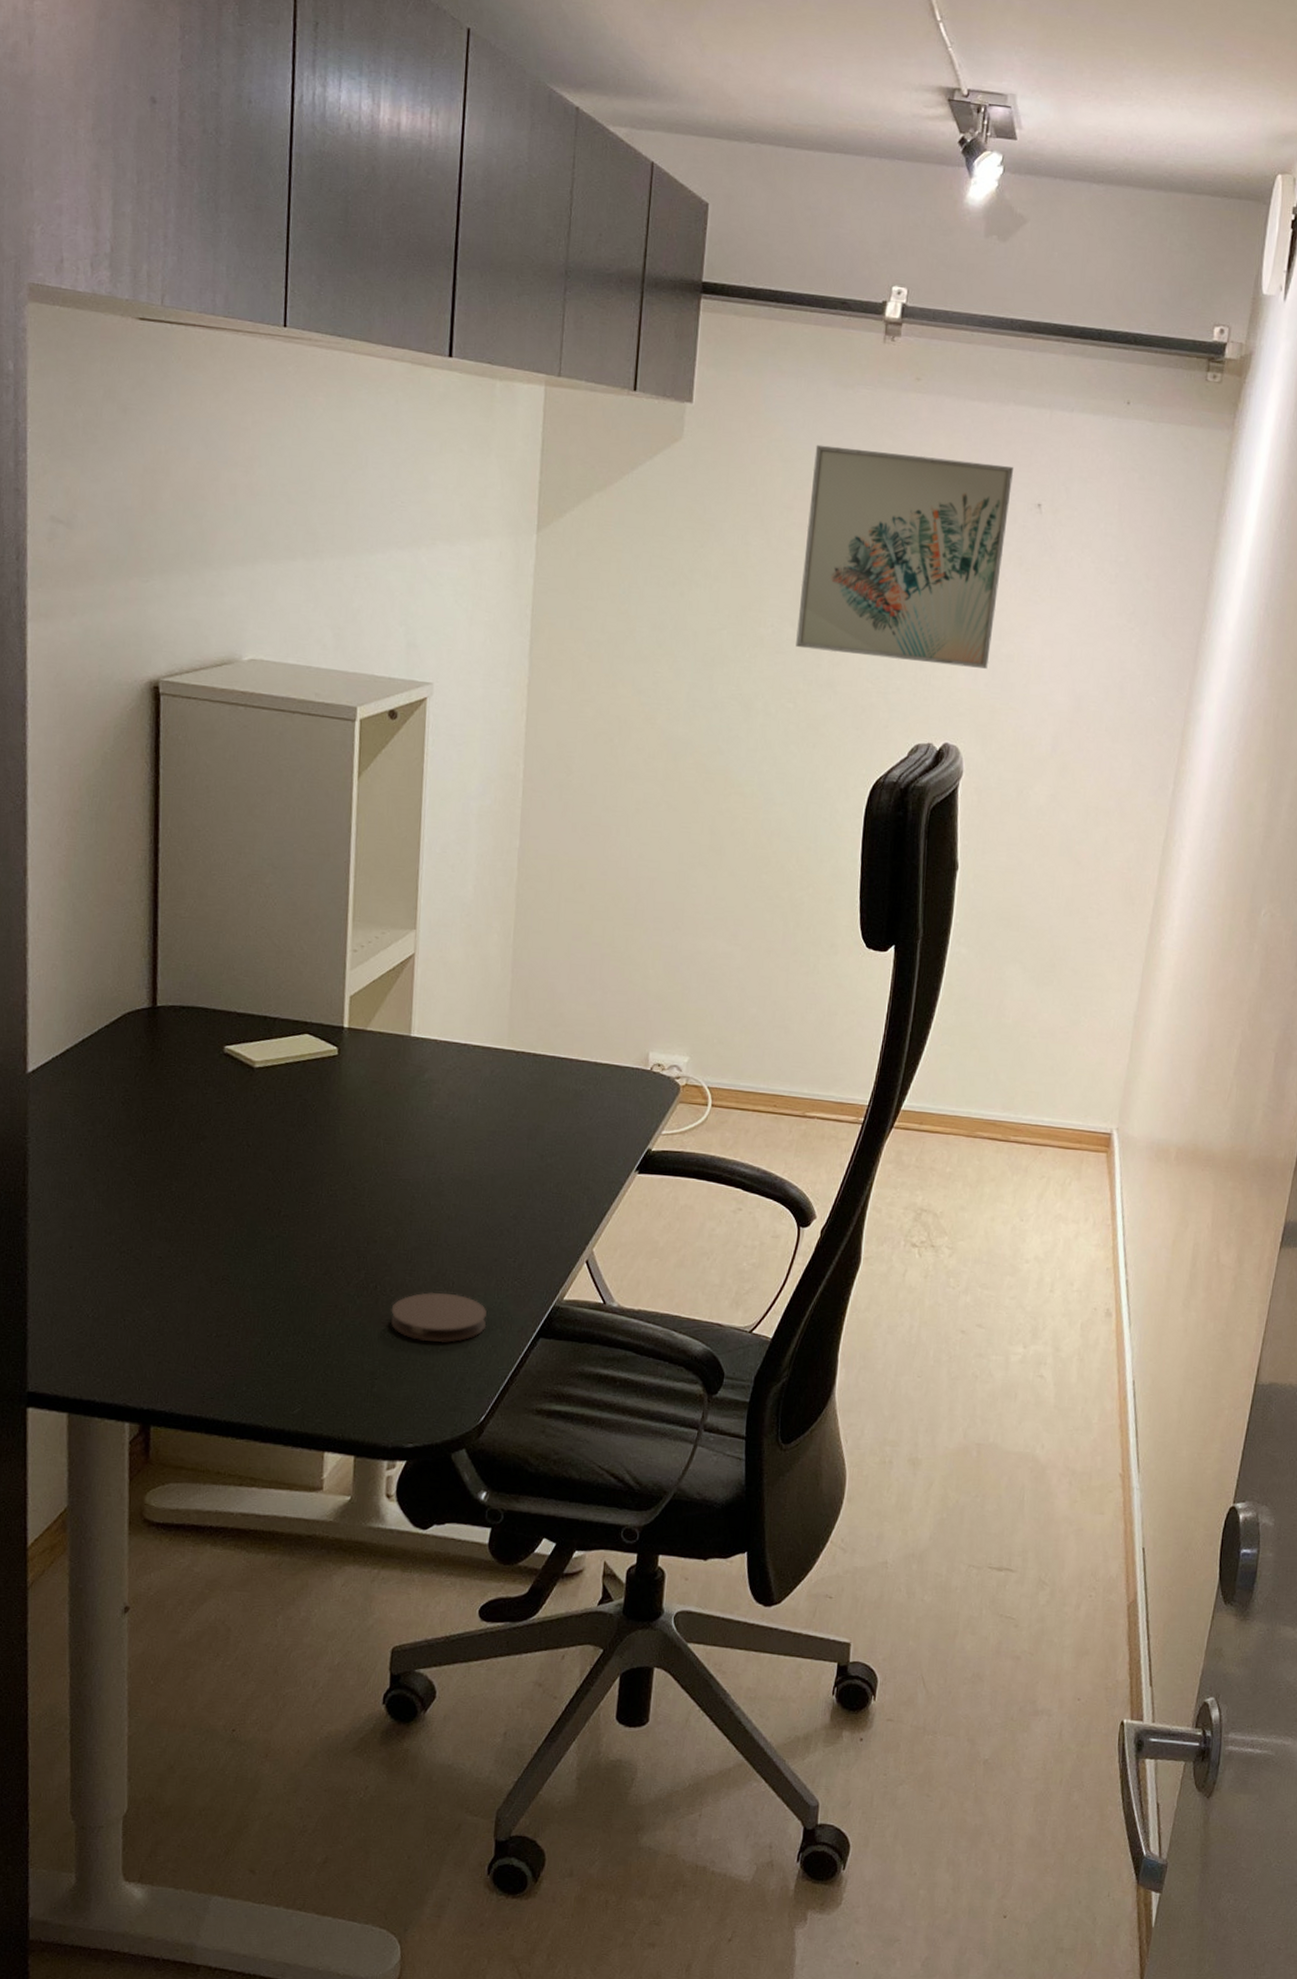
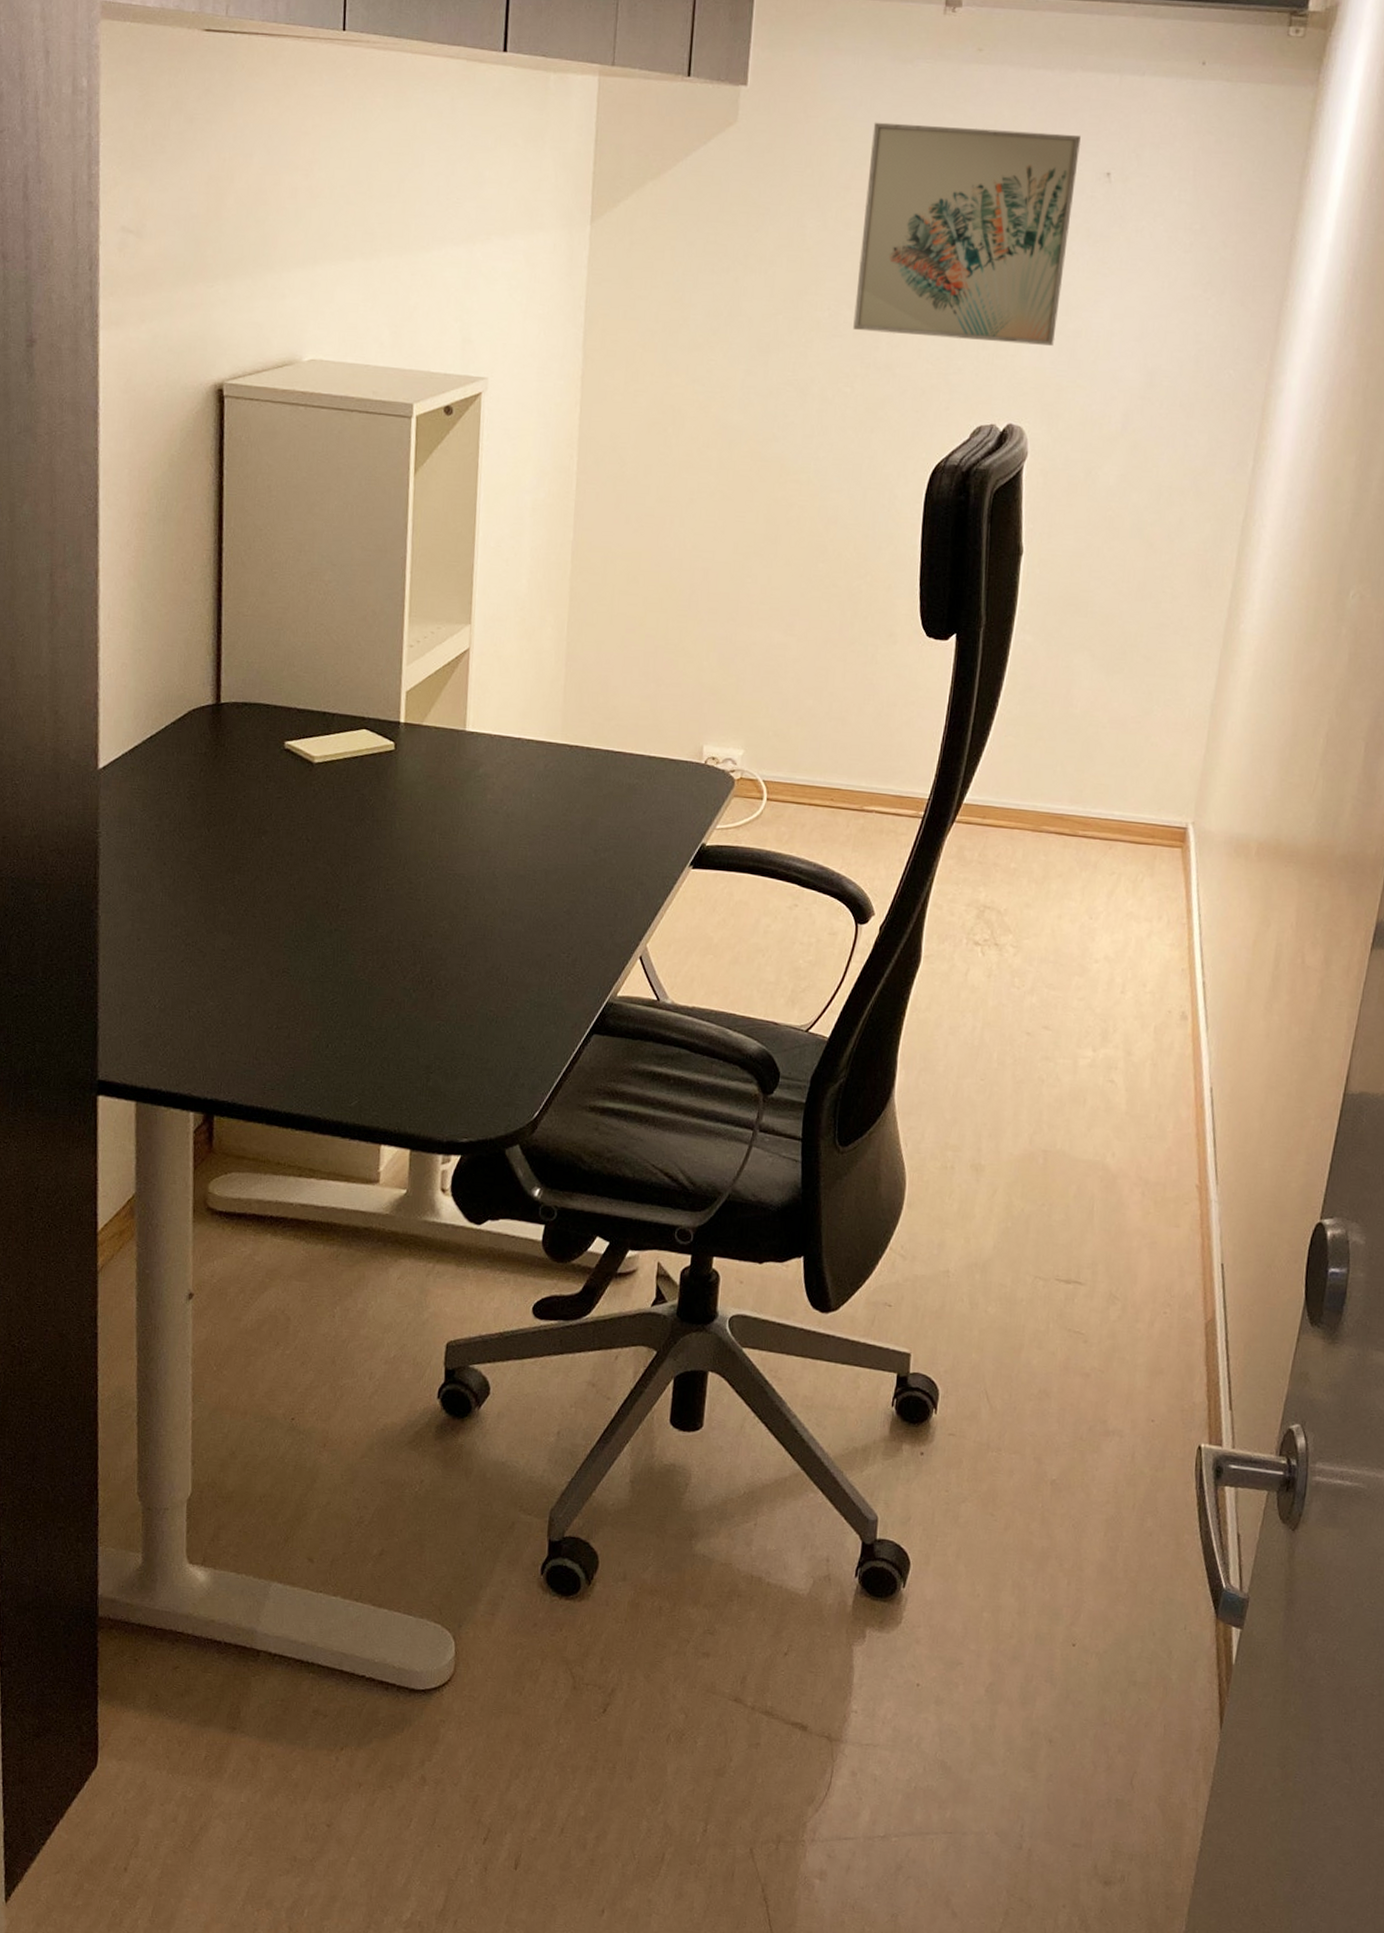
coaster: present [390,1292,487,1342] -> none [445,986,541,1037]

